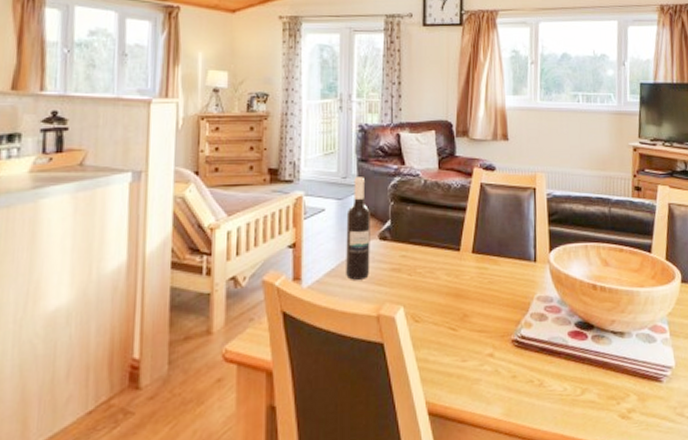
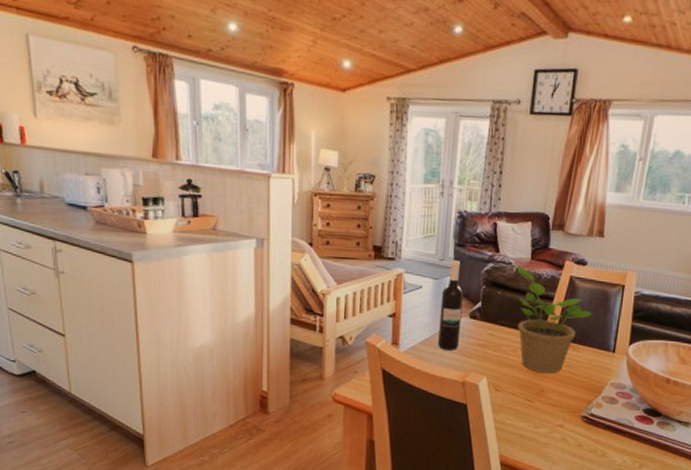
potted plant: none [425,177,509,295] -> present [516,265,593,374]

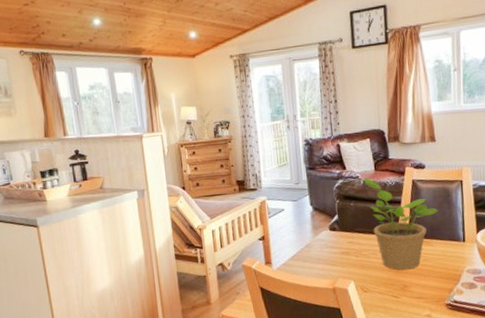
wine bottle: present [438,260,463,350] -> none [301,182,325,262]

